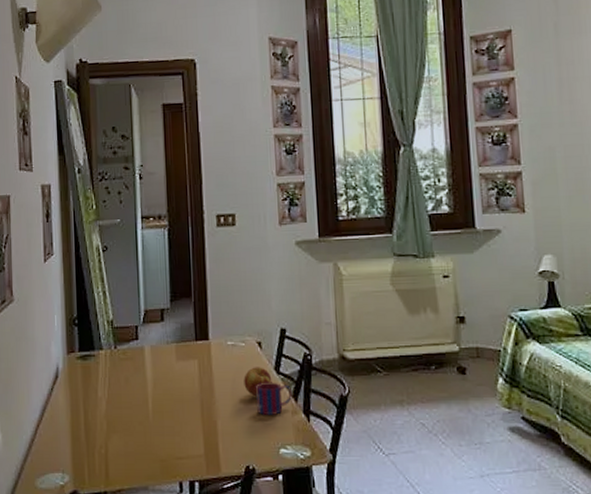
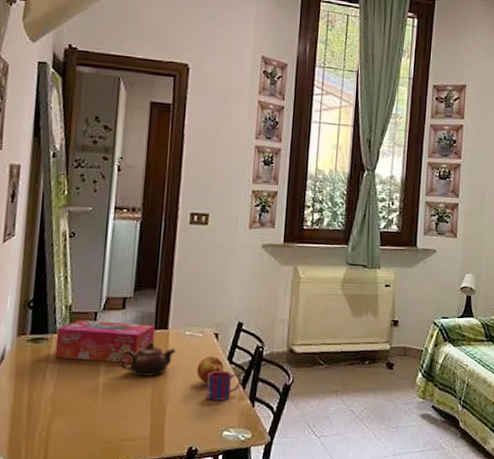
tissue box: none [102,334,196,377] -> present [54,320,155,363]
teapot: none [164,353,220,390] -> present [119,340,177,376]

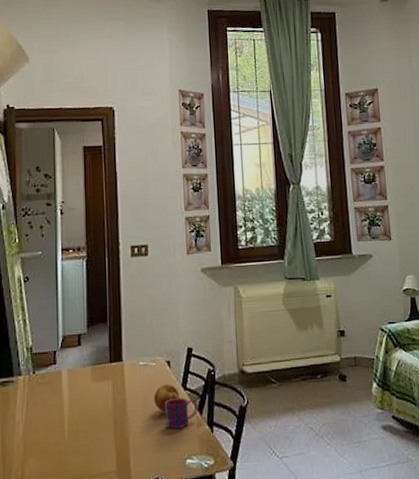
tissue box: present [54,320,155,363] -> none [21,358,110,400]
teapot: present [119,340,177,376] -> none [80,374,133,410]

